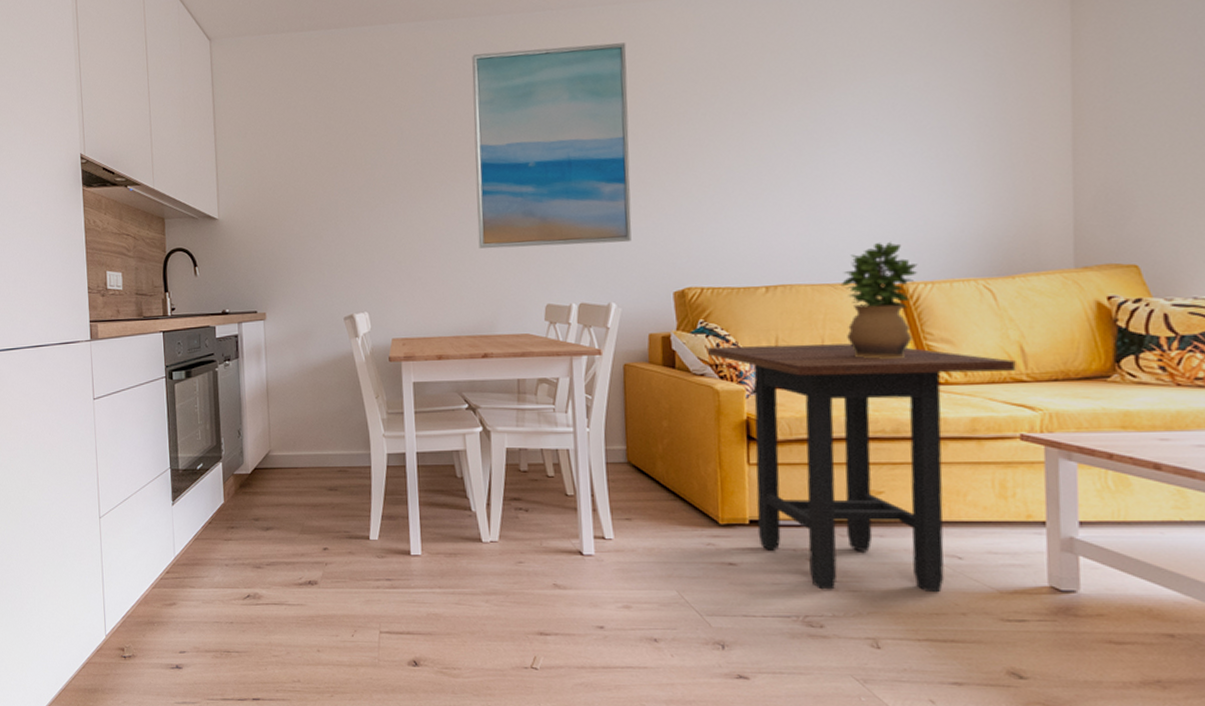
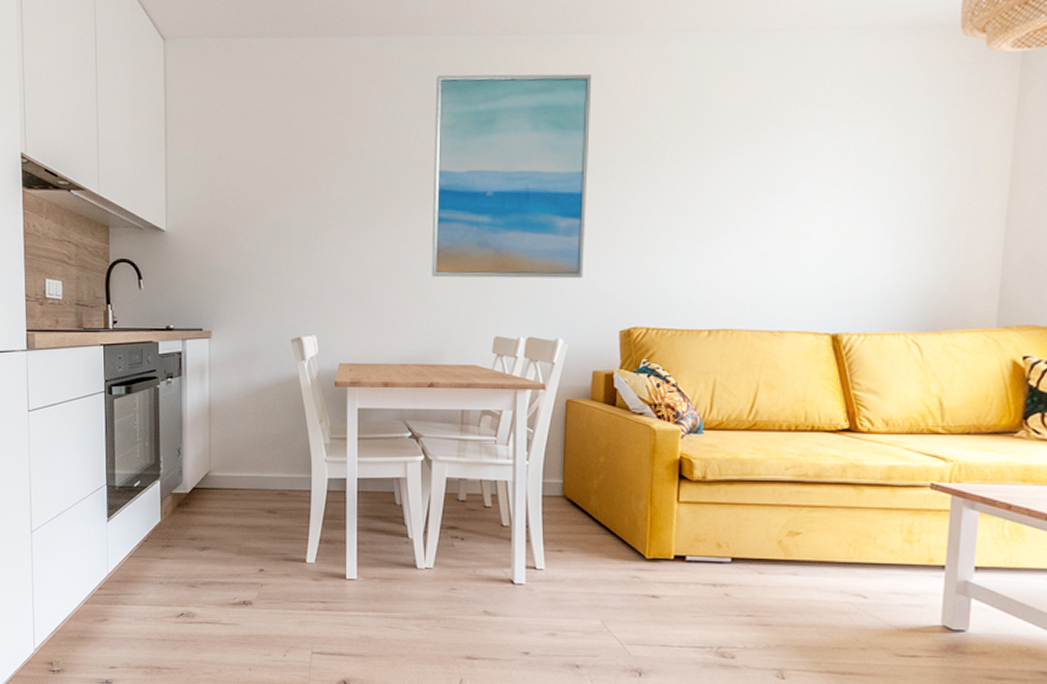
side table: present [707,343,1016,593] -> none [647,387,934,629]
potted plant: present [842,241,918,359] -> none [781,291,853,406]

